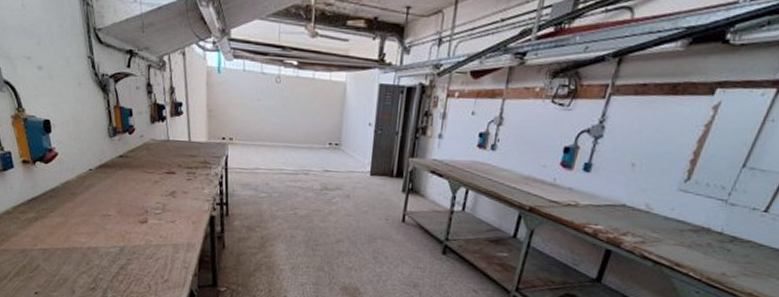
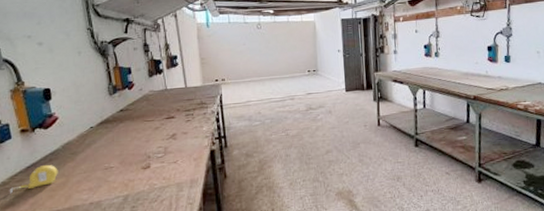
tape measure: none [13,200,58,224] -> present [9,164,58,194]

